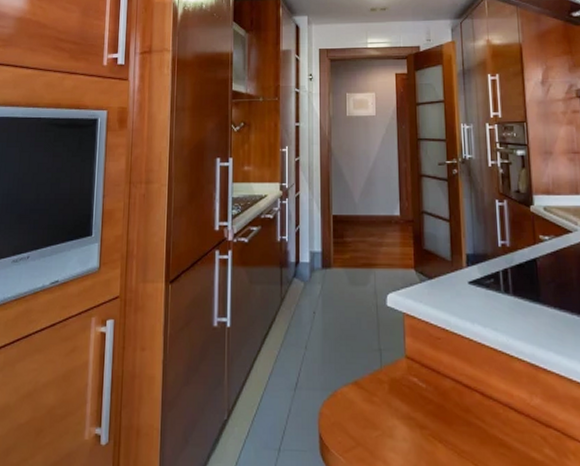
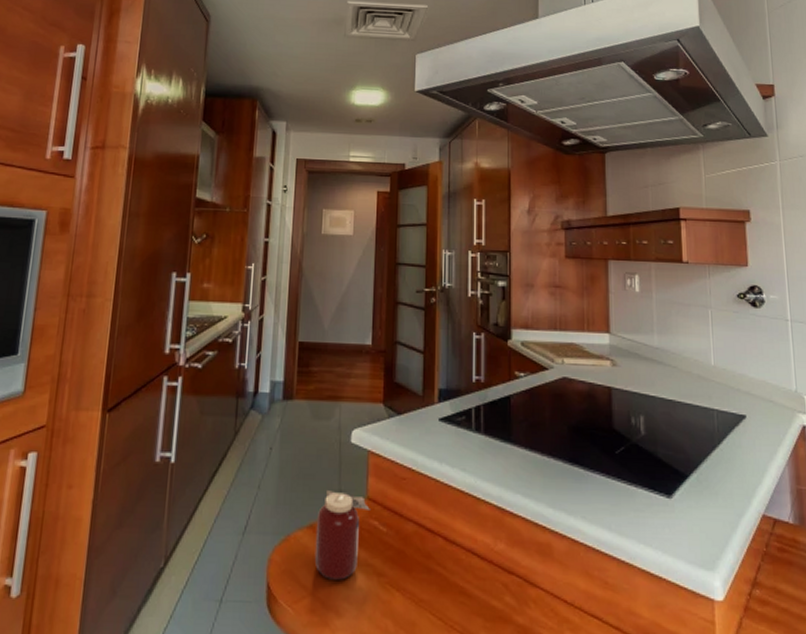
jar: none [360,350,409,432] -> present [314,491,370,580]

